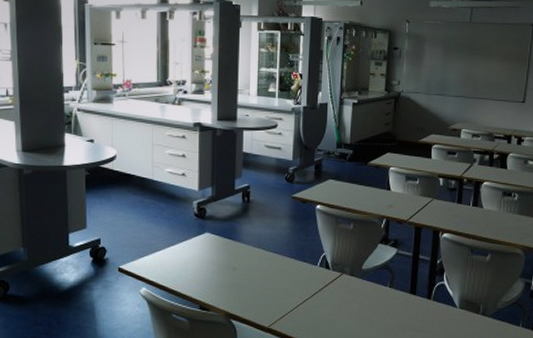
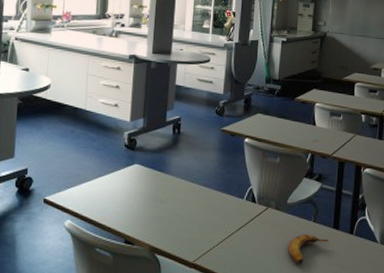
banana: none [363,300,406,328] -> present [287,234,329,263]

